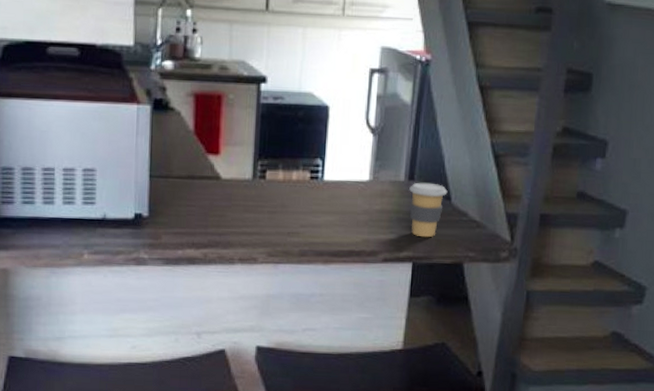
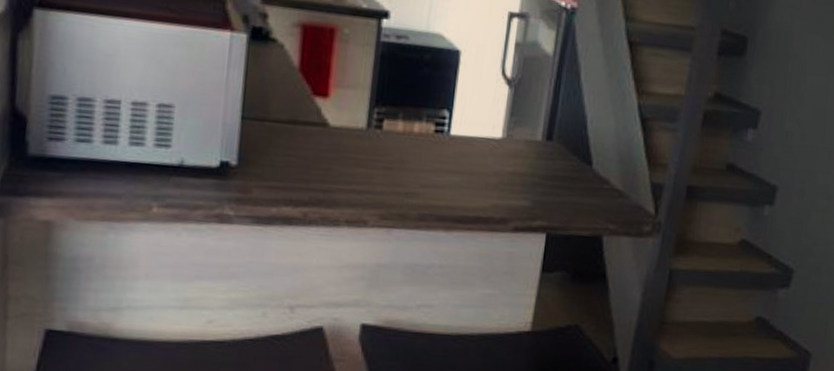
coffee cup: present [409,182,448,238] -> none [546,143,589,207]

